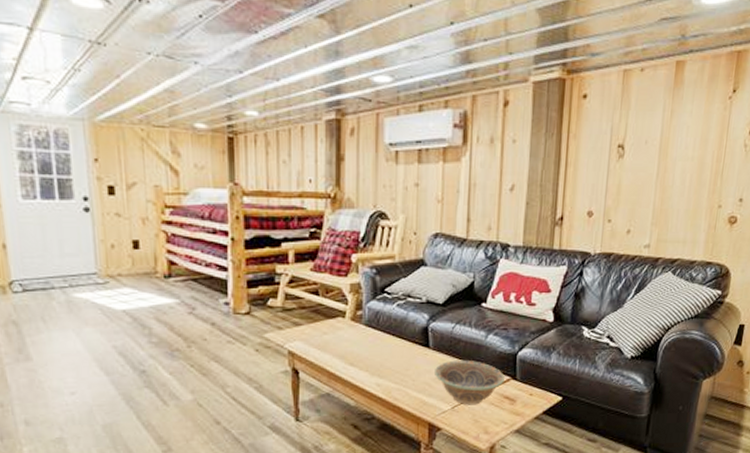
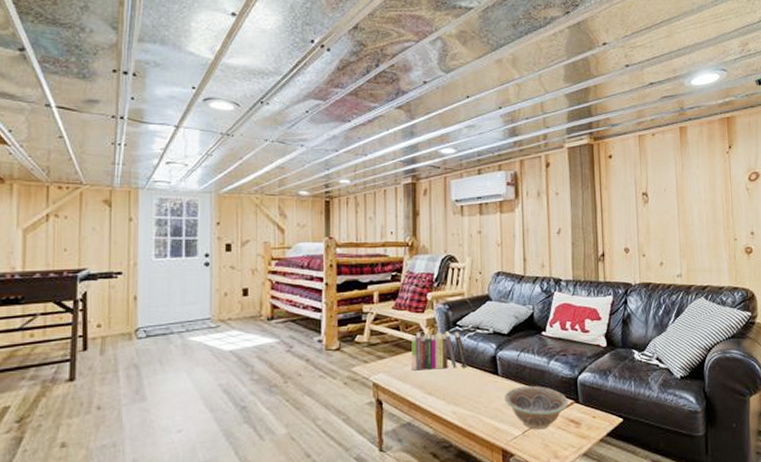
books: none [332,298,395,340] -> present [411,331,468,371]

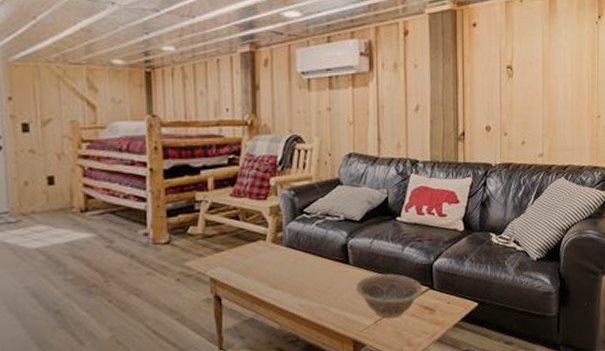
books: present [411,331,468,371] -> none [253,218,316,263]

